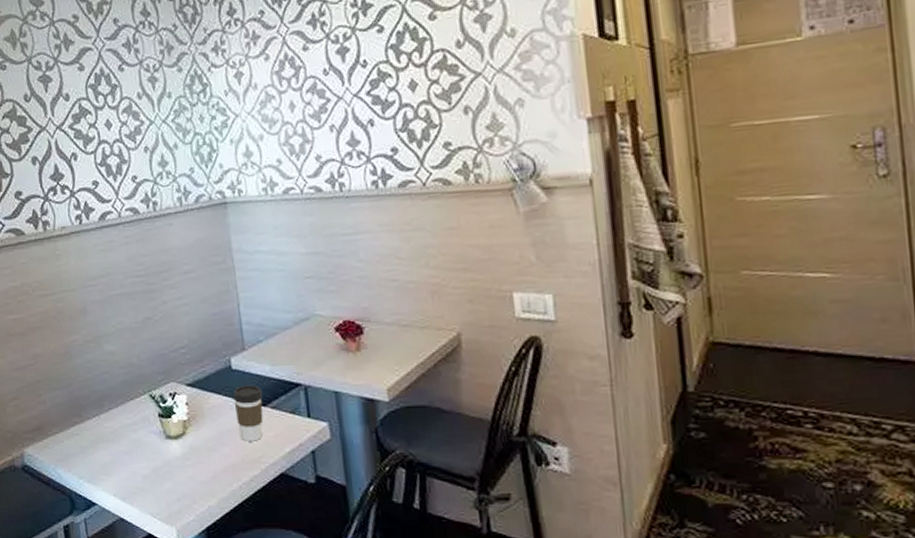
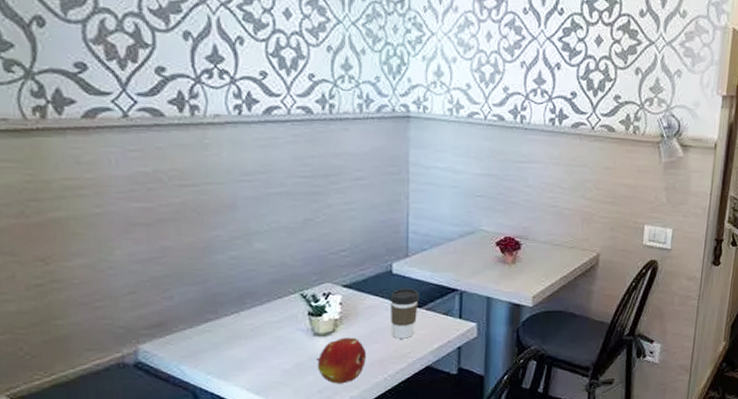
fruit: none [172,440,219,491] -> present [317,337,366,384]

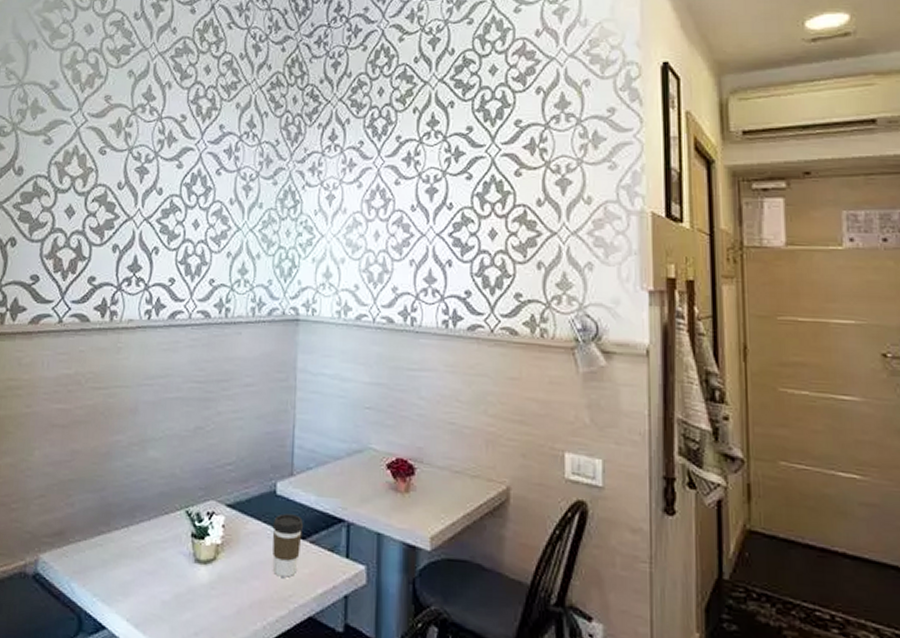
fruit: present [317,337,366,384] -> none [195,568,245,627]

